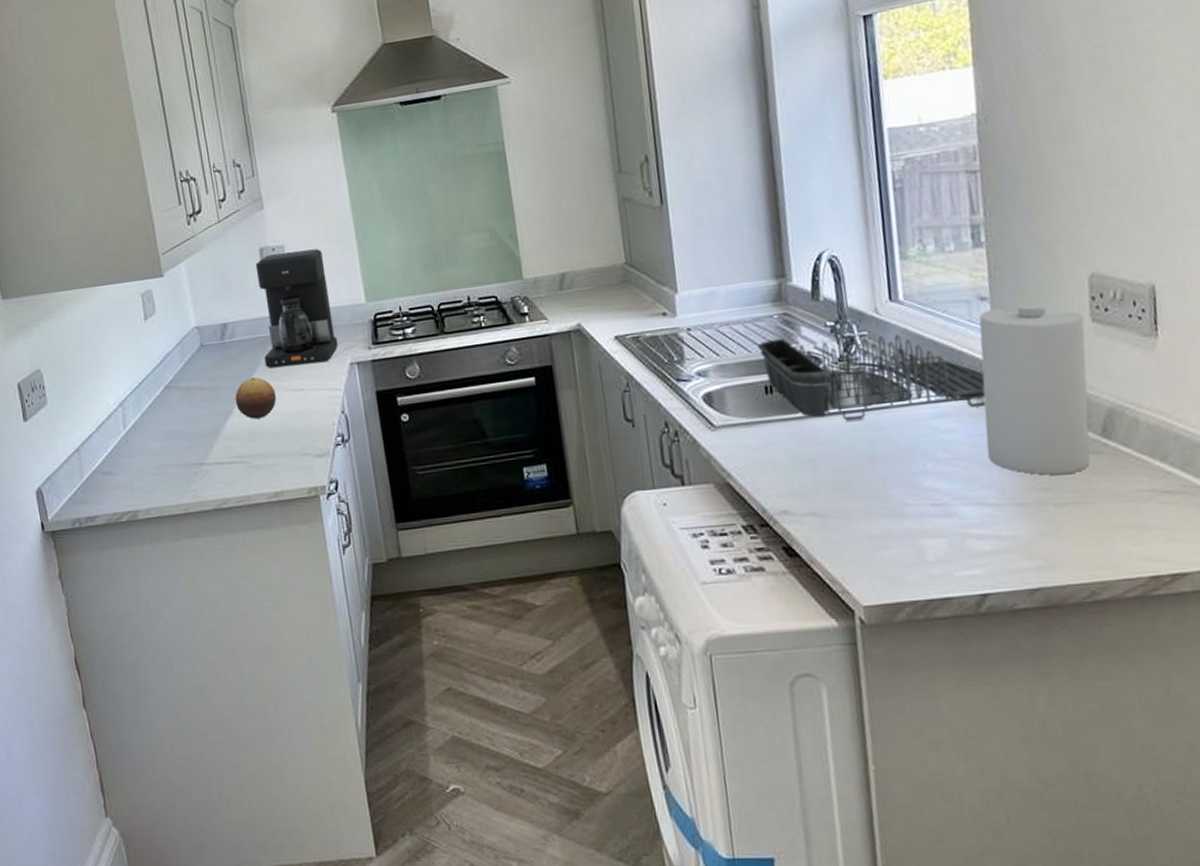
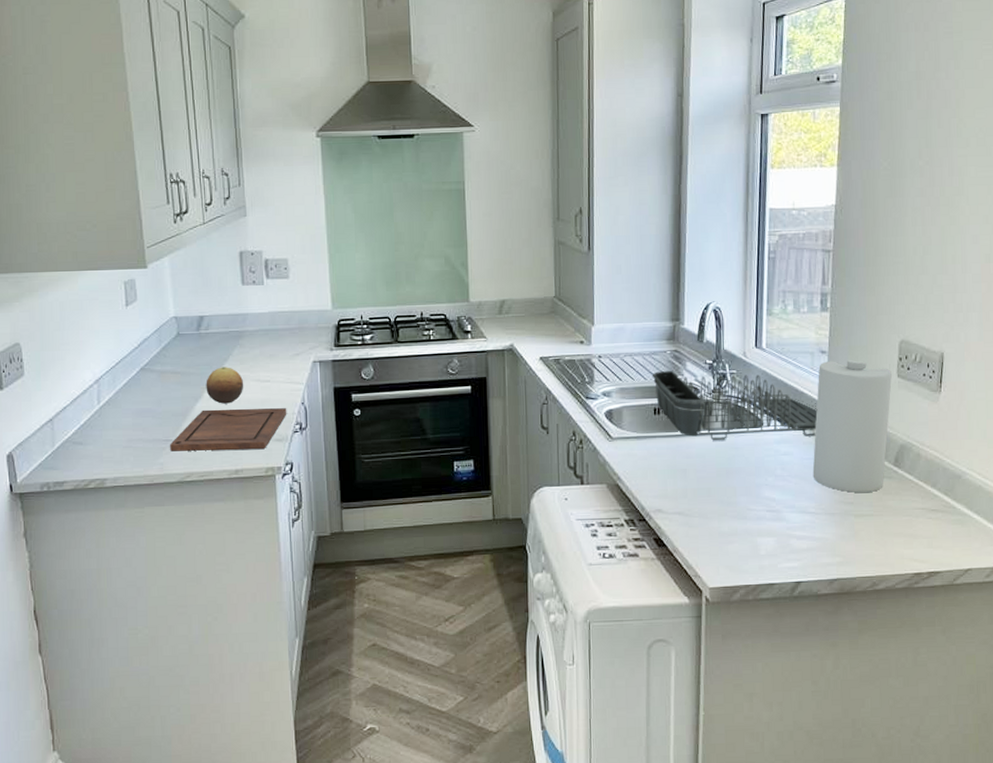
cutting board: none [202,419,327,476] -> present [170,408,287,451]
coffee maker: present [255,248,338,368] -> none [234,257,304,360]

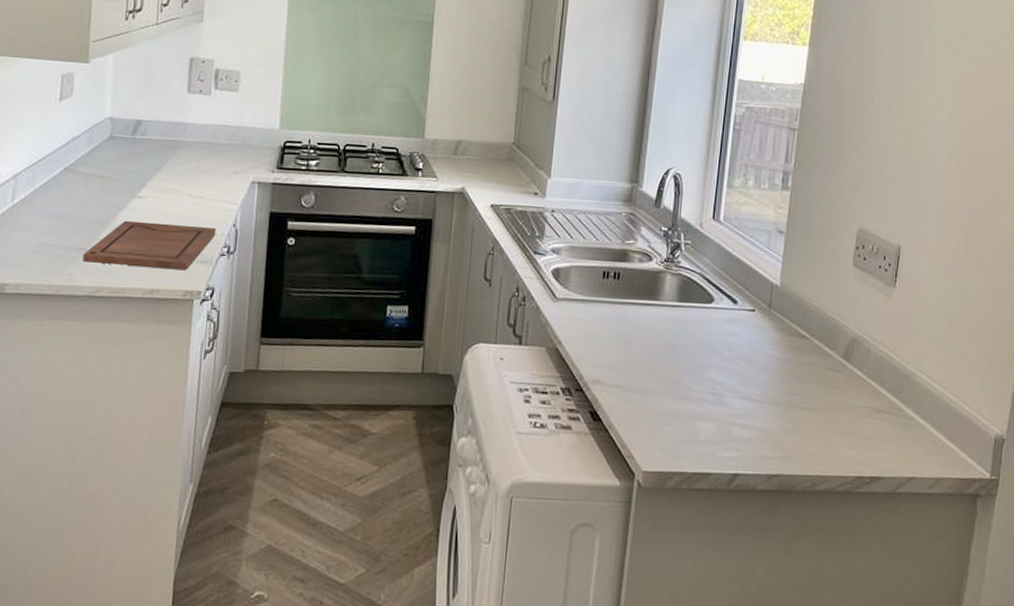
fruit: present [206,367,244,404] -> none [132,176,175,217]
dish rack: present [652,370,818,441] -> none [604,233,770,319]
paper towel holder: present [812,359,892,493] -> none [760,242,848,385]

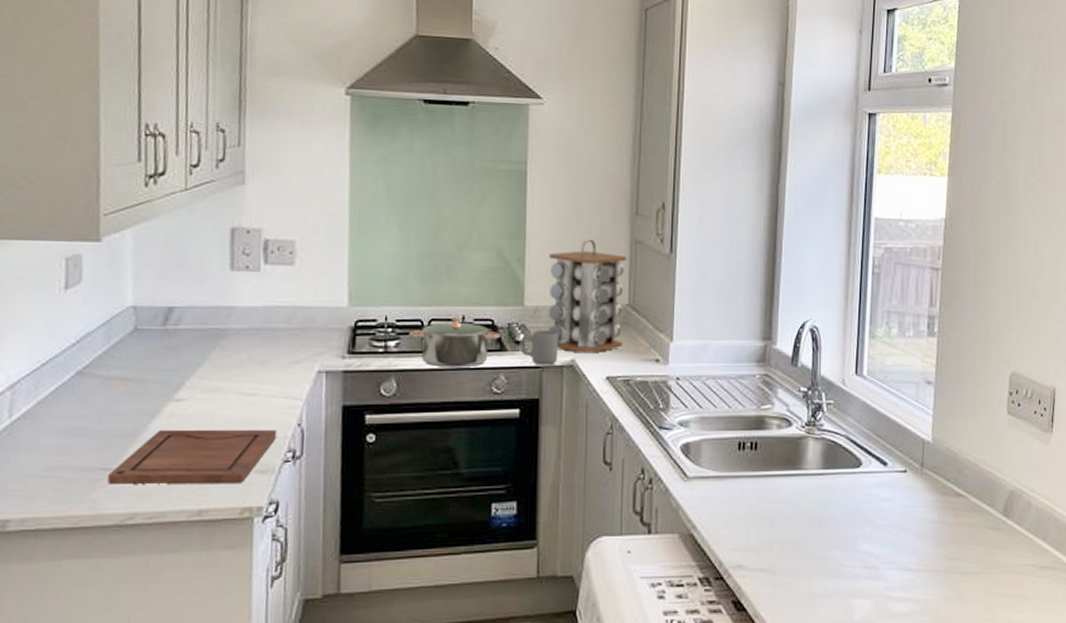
cooking pot: none [327,143,404,188] -> present [409,316,501,368]
mug: none [418,159,453,191] -> present [519,329,559,365]
spice rack: none [444,83,514,183] -> present [549,238,626,354]

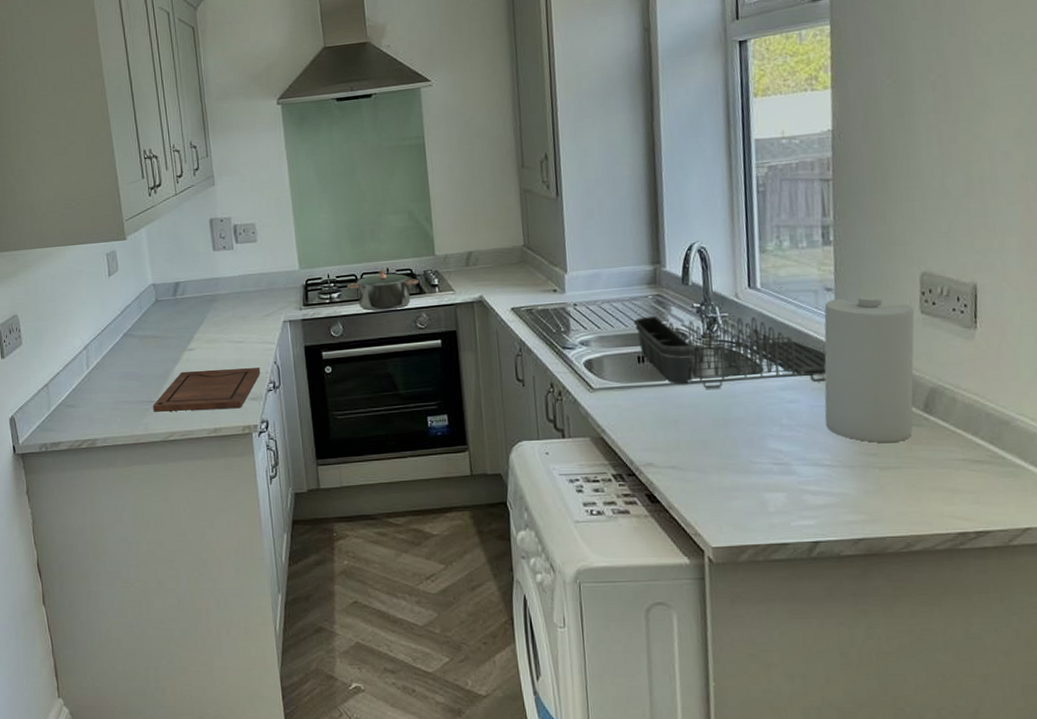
mug: present [519,329,559,365] -> none [435,272,469,303]
spice rack: present [549,238,626,354] -> none [451,192,523,290]
dish rack: none [737,397,922,483] -> present [633,315,827,389]
paper towel holder: none [915,392,1002,547] -> present [824,296,914,443]

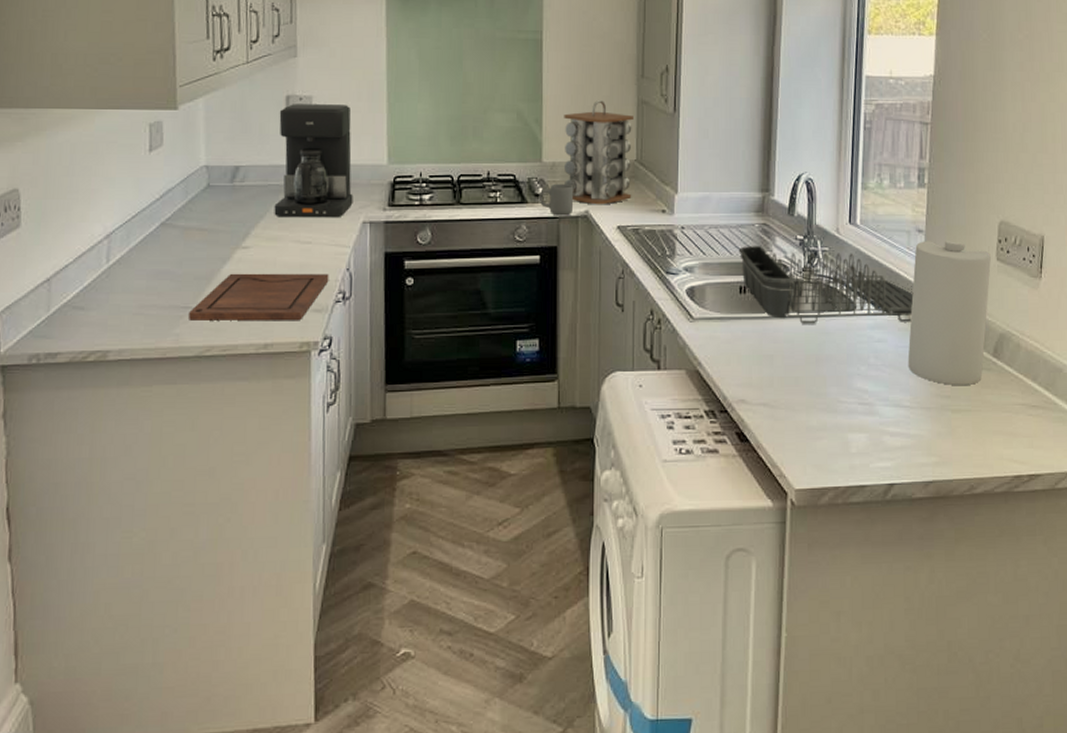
coffee maker: none [206,221,274,323] -> present [274,104,353,218]
cooking pot: present [347,269,420,311] -> none [441,172,522,218]
mug: none [435,272,469,303] -> present [538,183,574,216]
spice rack: none [451,192,523,290] -> present [564,99,633,205]

